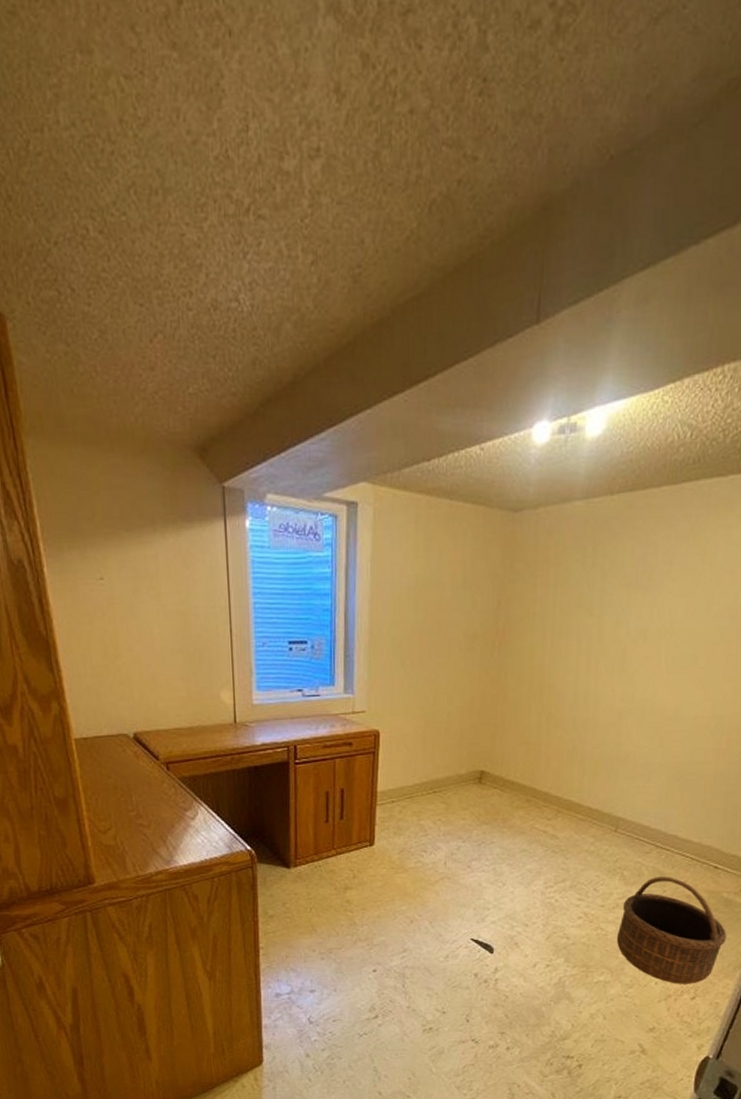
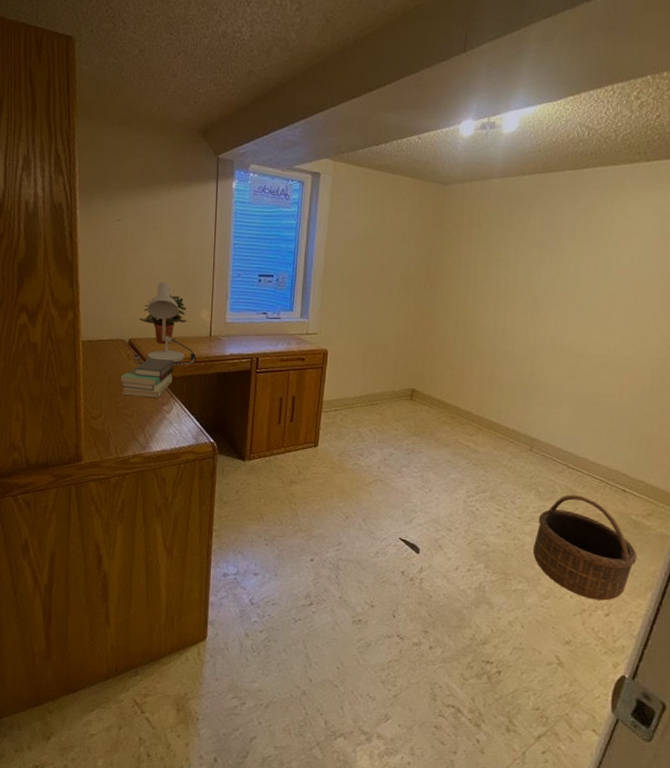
books: none [129,754,194,803] -> present [120,358,174,398]
desk lamp: none [142,658,220,763] -> present [133,282,196,366]
potted plant: none [142,674,204,736] -> present [138,295,187,344]

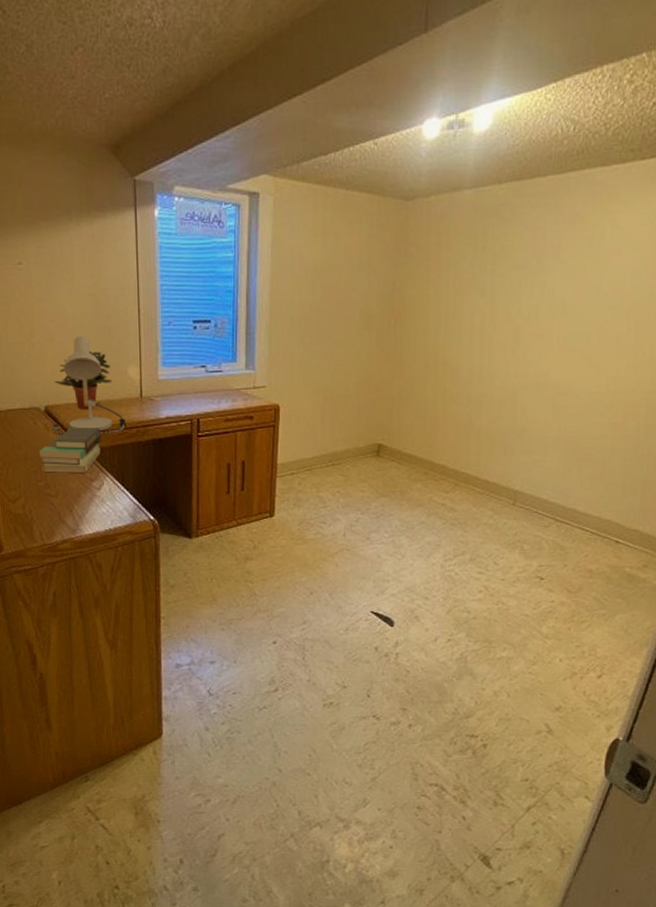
basket: present [532,495,637,601] -> none [518,551,632,662]

